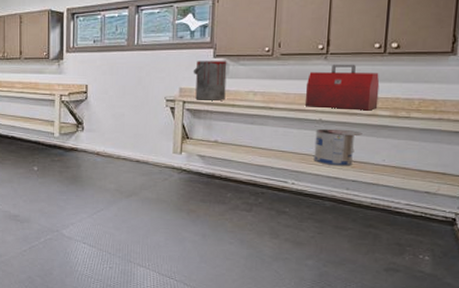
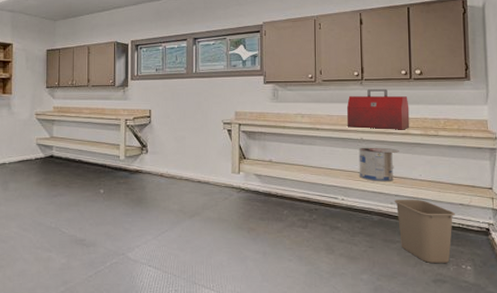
paint can: present [193,61,227,101] -> none [246,87,277,123]
garbage can: none [350,185,419,252] -> present [394,200,455,263]

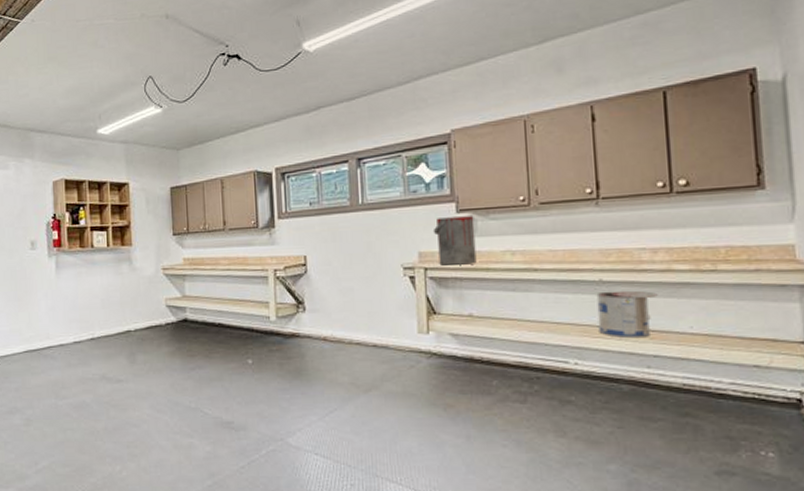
paint can: none [246,87,277,123] -> present [433,216,477,266]
toolbox: present [346,88,410,130] -> none [576,208,673,266]
garbage can: present [394,200,455,263] -> none [652,361,747,448]

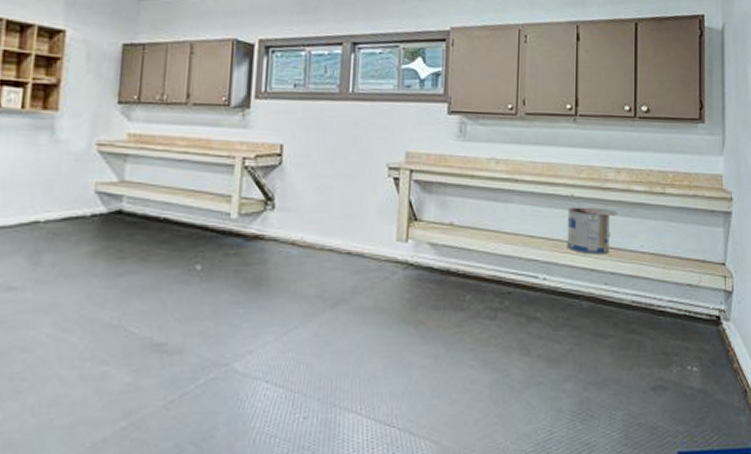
paint can: present [433,216,477,266] -> none [422,117,464,170]

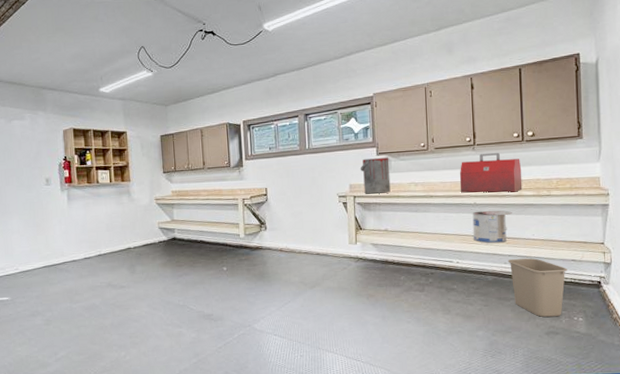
paint can: none [422,117,464,170] -> present [360,158,391,194]
toolbox: none [554,127,632,185] -> present [459,152,523,193]
garbage can: none [609,279,681,364] -> present [507,258,567,317]

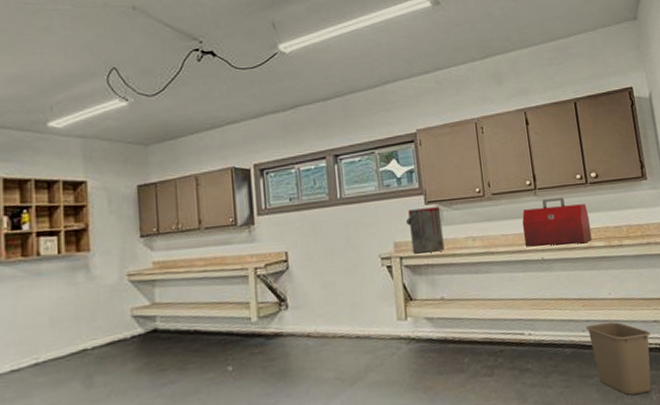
paint can: present [472,210,512,244] -> none [540,266,585,308]

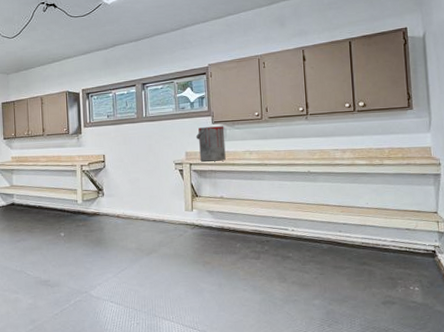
toolbox: present [522,197,592,247] -> none [293,122,355,162]
garbage can: present [585,322,652,395] -> none [342,227,402,286]

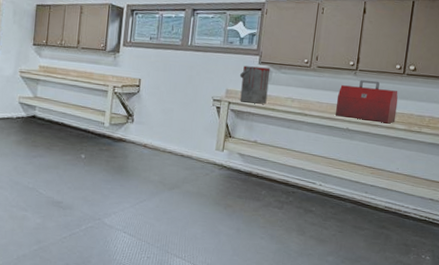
toolbox: none [293,122,355,162] -> present [335,80,398,124]

